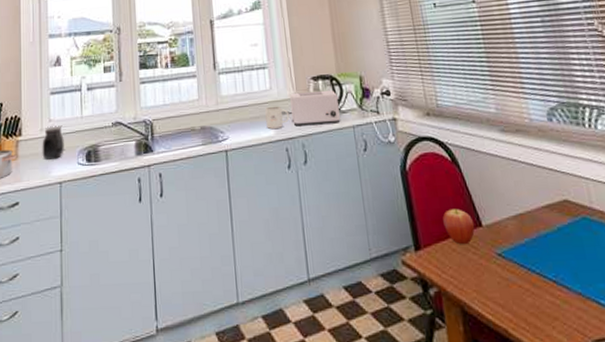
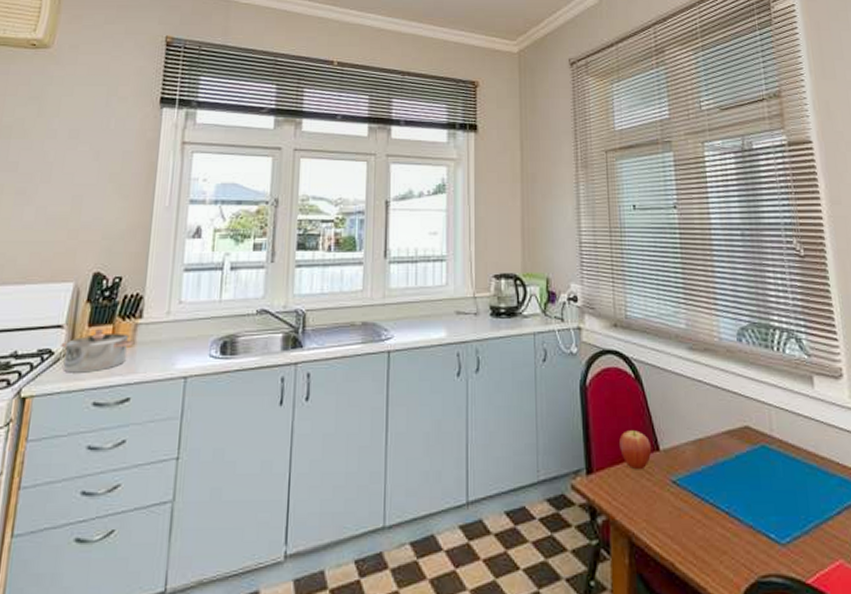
jar: present [42,127,64,160] -> none [166,311,196,349]
mug: present [265,105,290,130] -> none [438,304,465,331]
toaster: present [290,90,340,127] -> none [466,291,522,329]

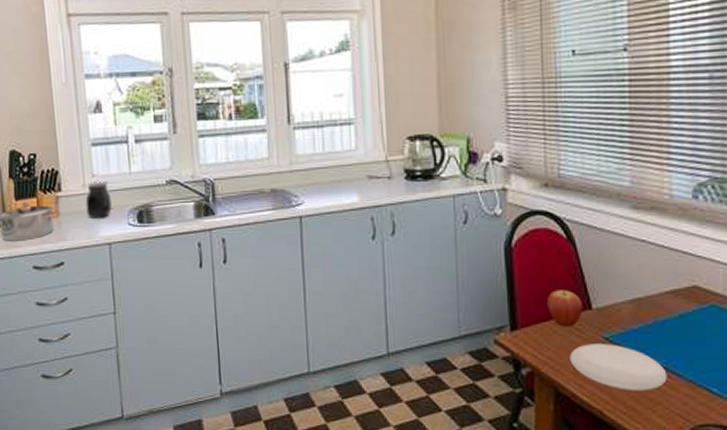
jar: none [166,311,196,349] -> present [85,183,112,218]
plate: none [642,487,730,540] -> present [570,344,667,392]

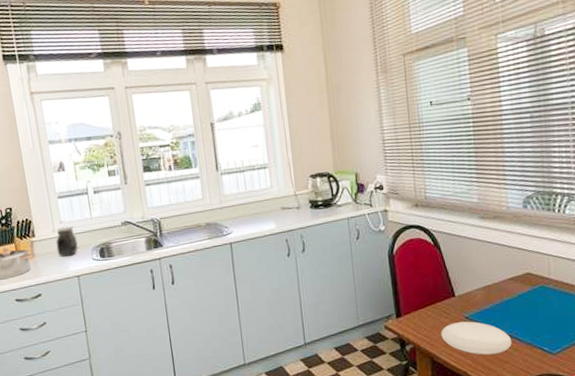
fruit: present [547,290,583,327] -> none [422,283,449,312]

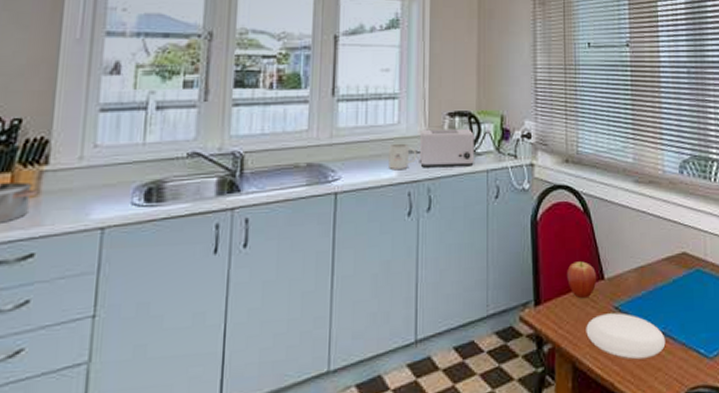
jar: present [56,227,78,257] -> none [78,155,114,198]
mug: none [266,202,289,223] -> present [389,143,417,171]
toaster: none [290,186,336,220] -> present [419,128,476,168]
fruit: none [422,283,449,312] -> present [567,261,597,299]

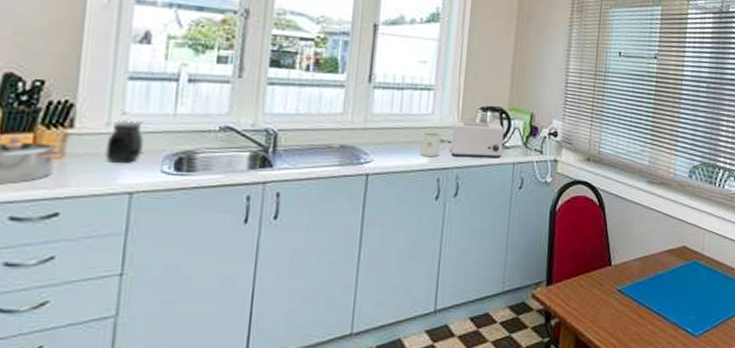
jar: none [78,155,114,198] -> present [105,122,144,163]
fruit: present [567,261,597,299] -> none [578,249,605,282]
plate: present [586,313,666,360] -> none [590,295,659,335]

